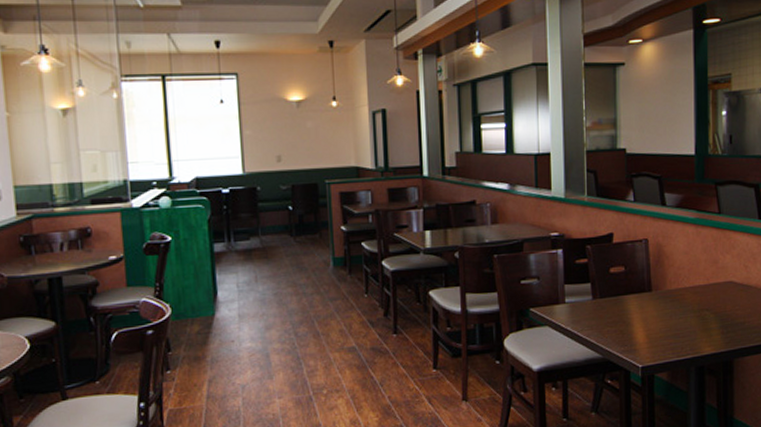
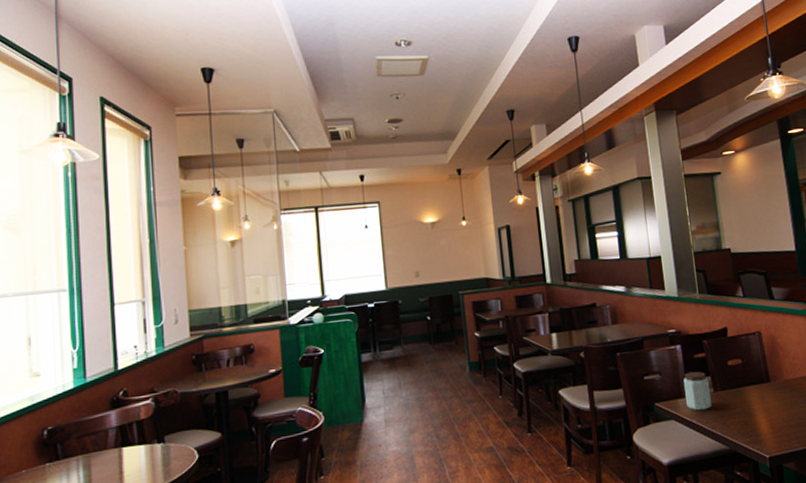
peanut butter: none [562,277,590,318] -> present [684,371,713,411]

